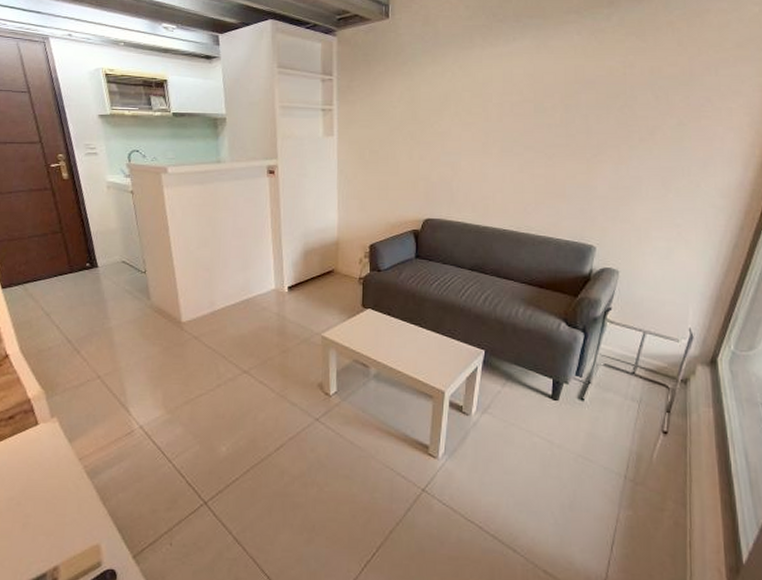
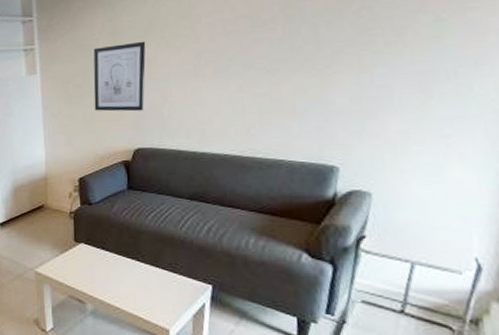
wall art: none [389,114,441,183] -> present [93,41,146,112]

